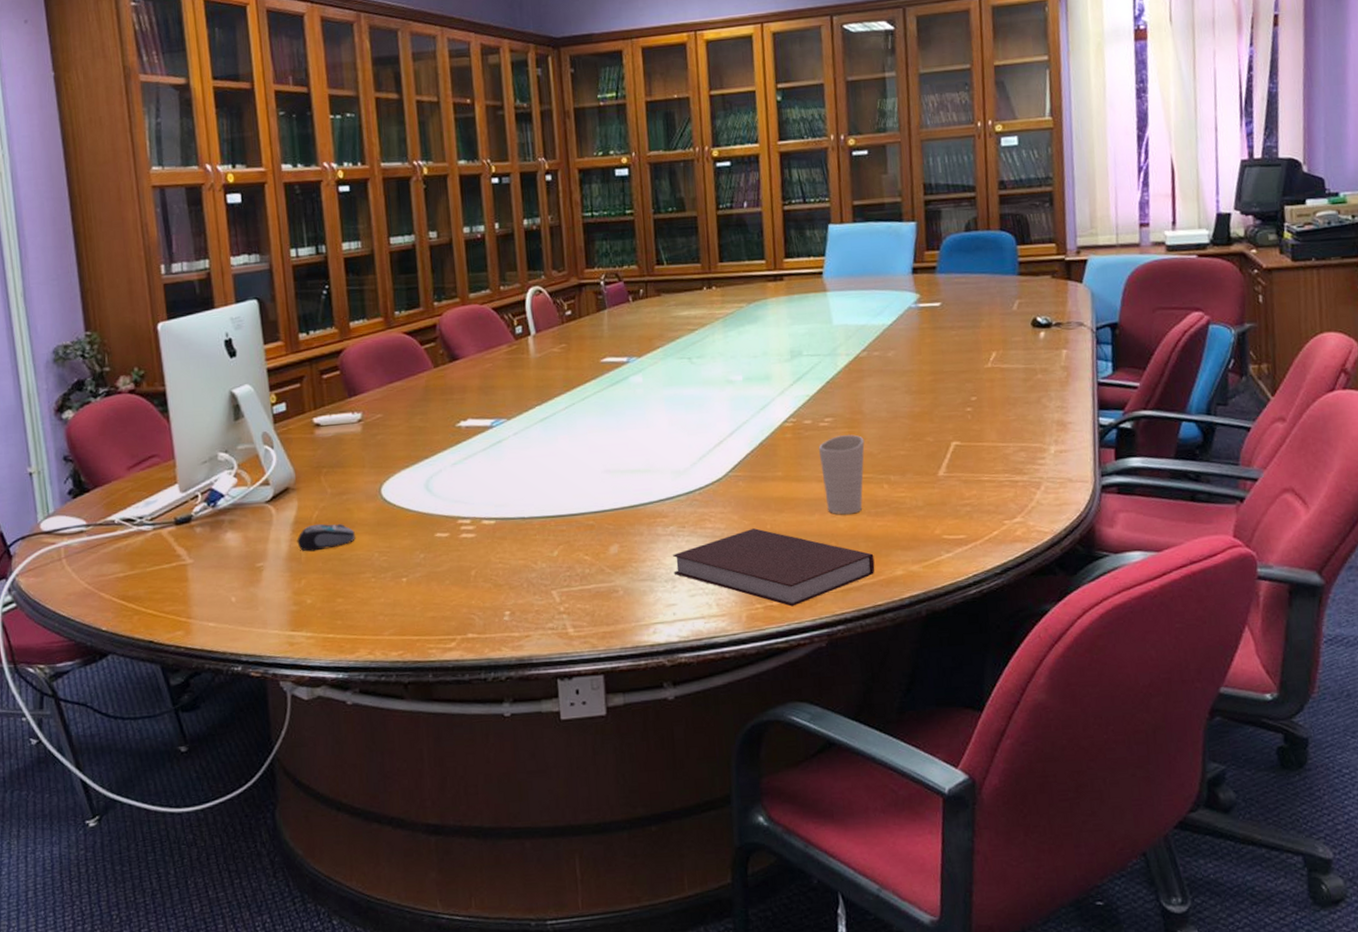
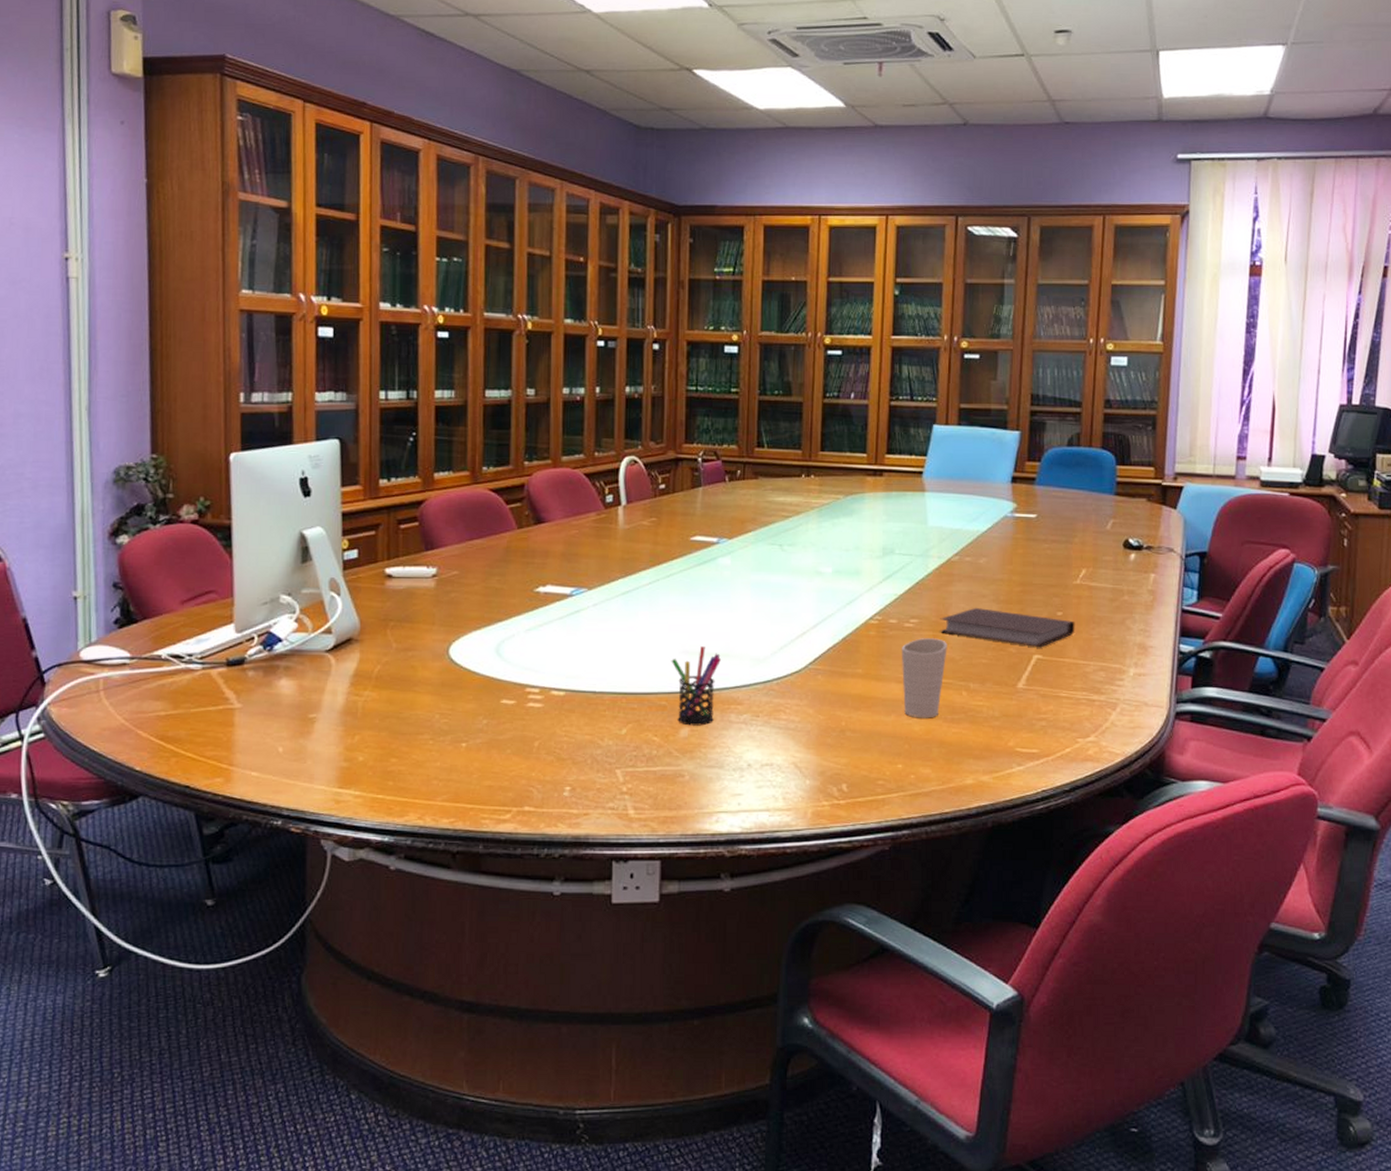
computer mouse: present [296,523,355,552] -> none [354,678,417,707]
pen holder: none [594,464,643,543] -> present [671,646,722,726]
notebook: present [673,528,875,607] -> none [742,724,946,807]
notebook: none [854,400,991,435] -> present [940,608,1075,648]

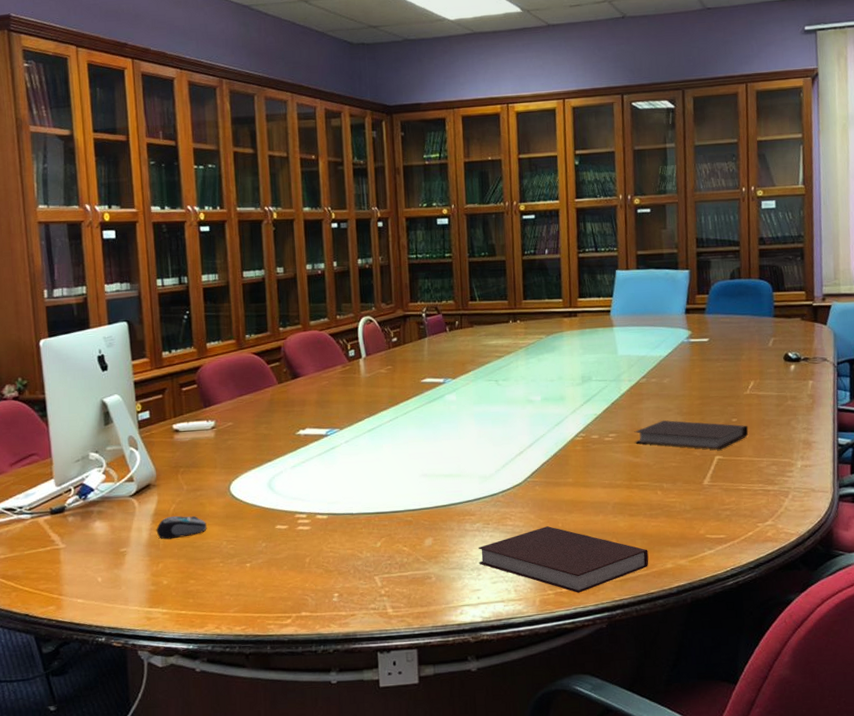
computer mouse: none [354,678,417,707] -> present [156,515,207,540]
pen holder: present [671,646,722,726] -> none [413,469,455,536]
notebook: none [742,724,946,807] -> present [478,526,649,593]
cup: present [901,638,947,718] -> none [603,448,642,516]

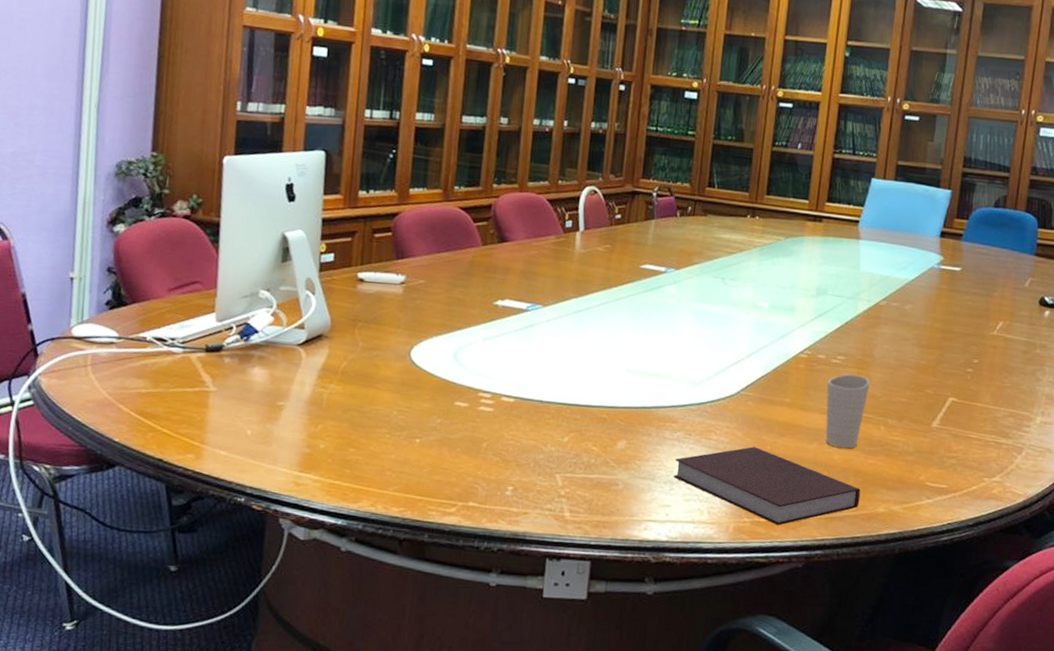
computer mouse: present [156,515,207,540] -> none [320,373,378,400]
cup: none [603,448,642,516] -> present [825,374,870,449]
notebook: present [634,420,749,450] -> none [864,350,990,392]

